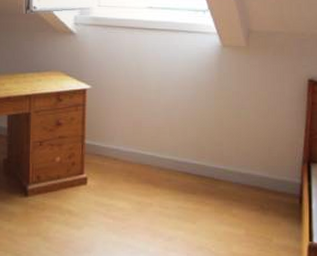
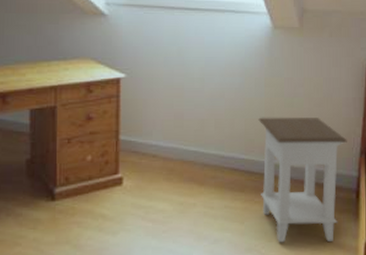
nightstand: none [209,126,290,243] -> present [258,117,347,243]

